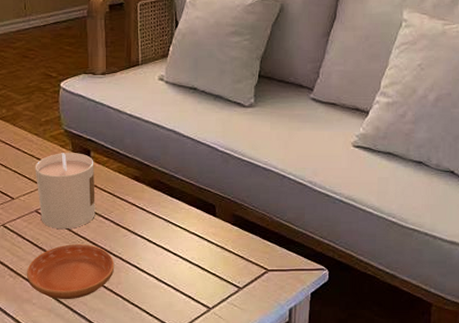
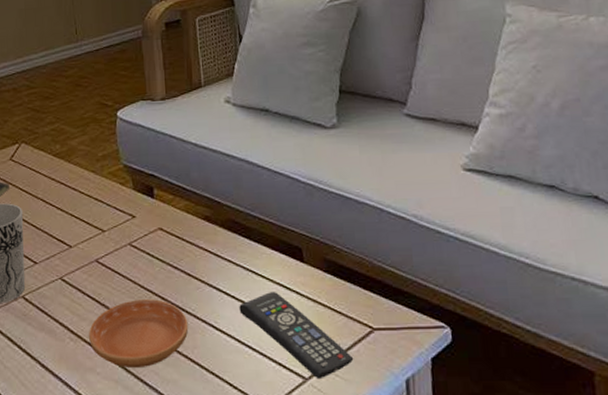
candle: present [35,153,95,230] -> none [93,191,163,282]
remote control: none [159,240,250,309] -> present [239,292,354,380]

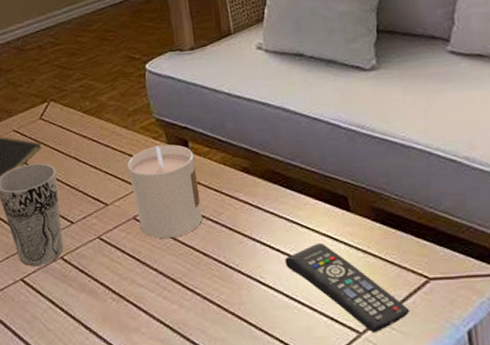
saucer: present [89,299,189,369] -> none [131,255,234,328]
candle: none [93,191,163,282] -> present [127,144,203,239]

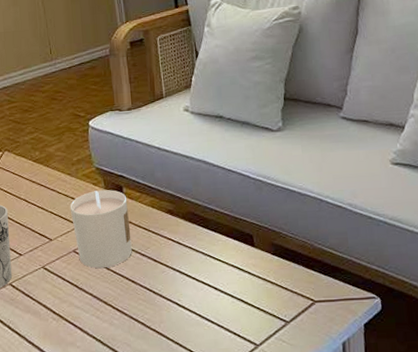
remote control: present [285,243,410,333] -> none [199,273,298,345]

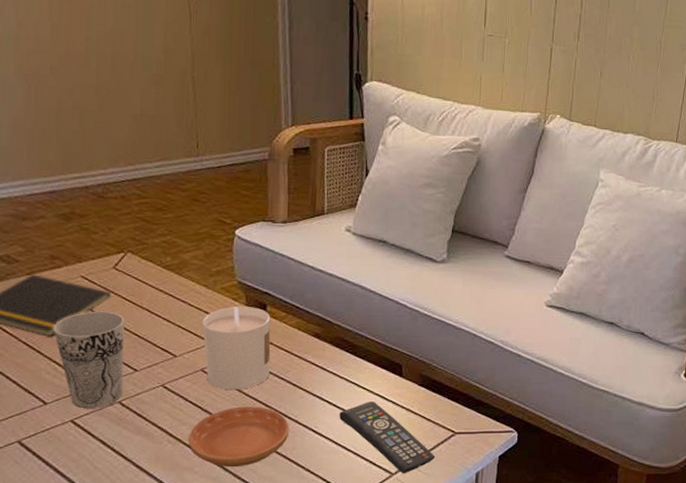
saucer: none [69,282,156,342] -> present [188,406,290,468]
remote control: none [199,273,298,345] -> present [339,402,436,474]

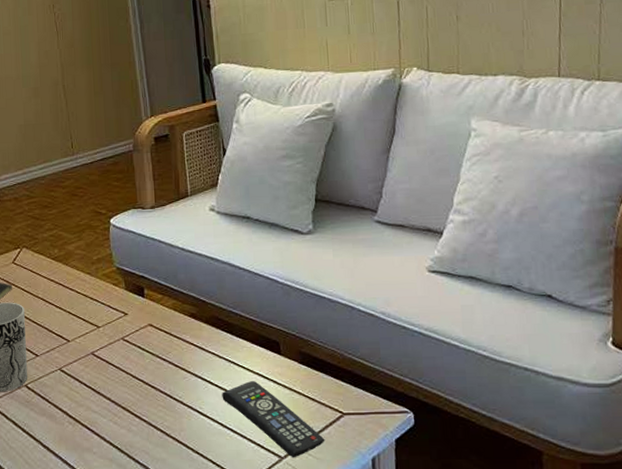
saucer: present [188,406,290,468] -> none [86,388,176,449]
candle: present [202,306,271,390] -> none [88,291,153,373]

